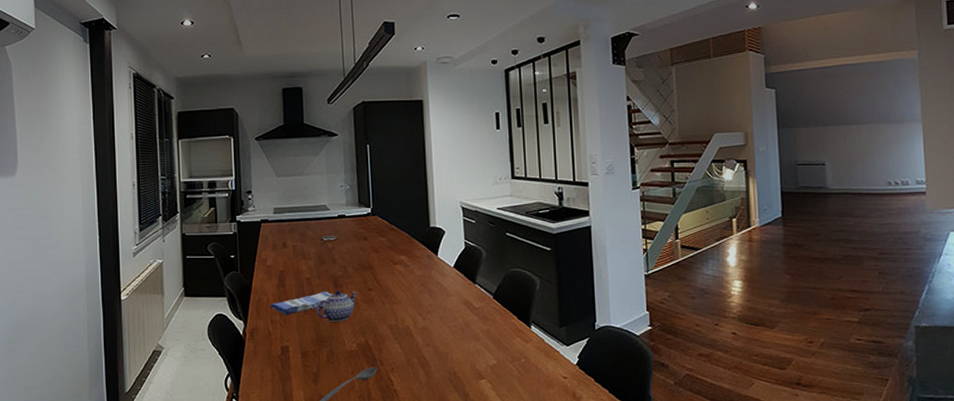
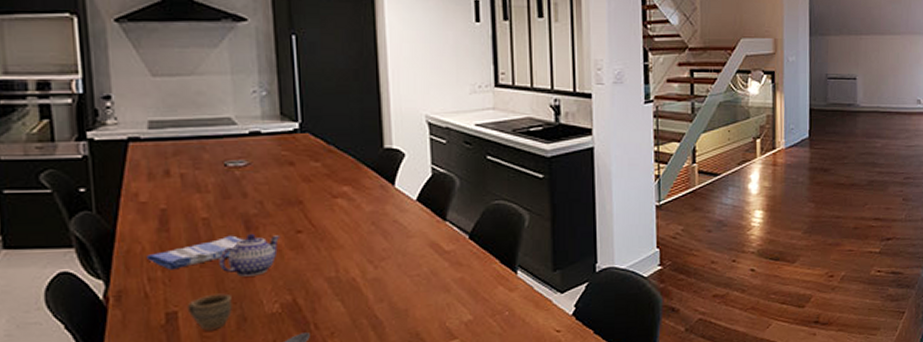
cup: none [295,334,324,361] -> present [186,293,232,331]

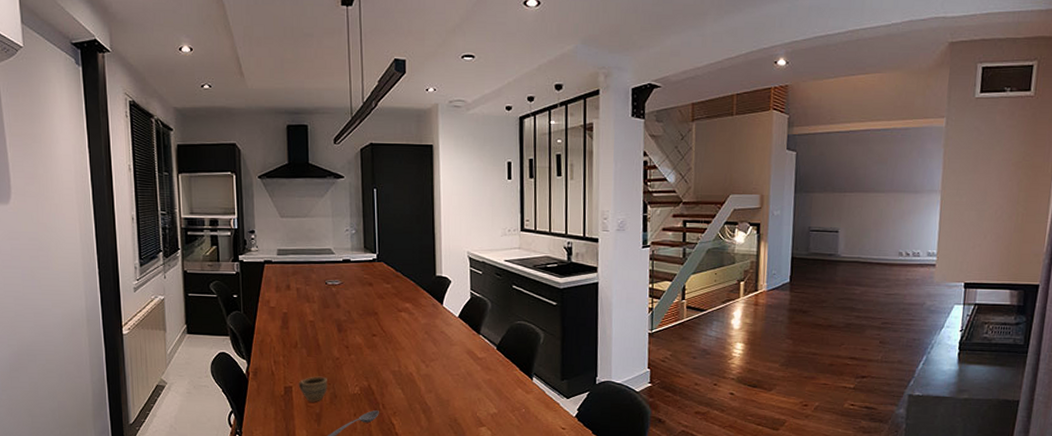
dish towel: present [147,235,244,270] -> none [274,334,337,357]
teapot: present [219,233,281,277] -> none [320,334,362,365]

